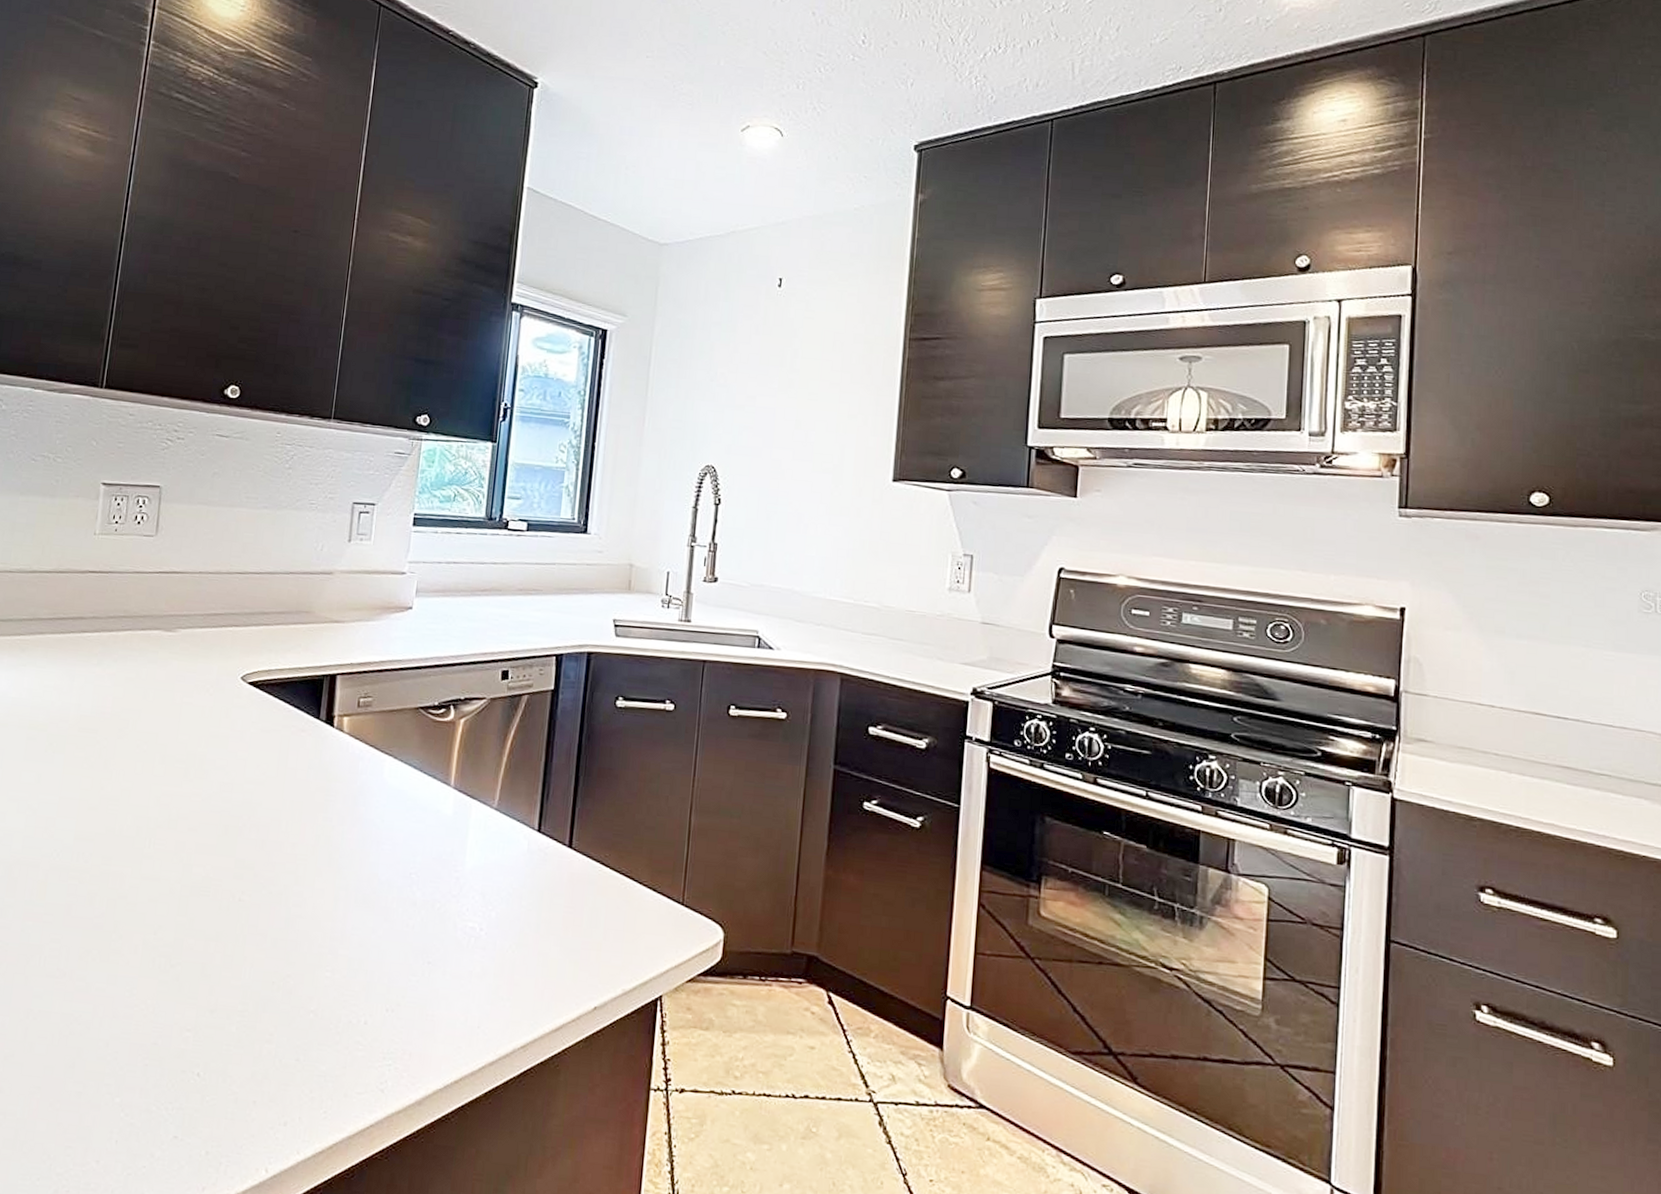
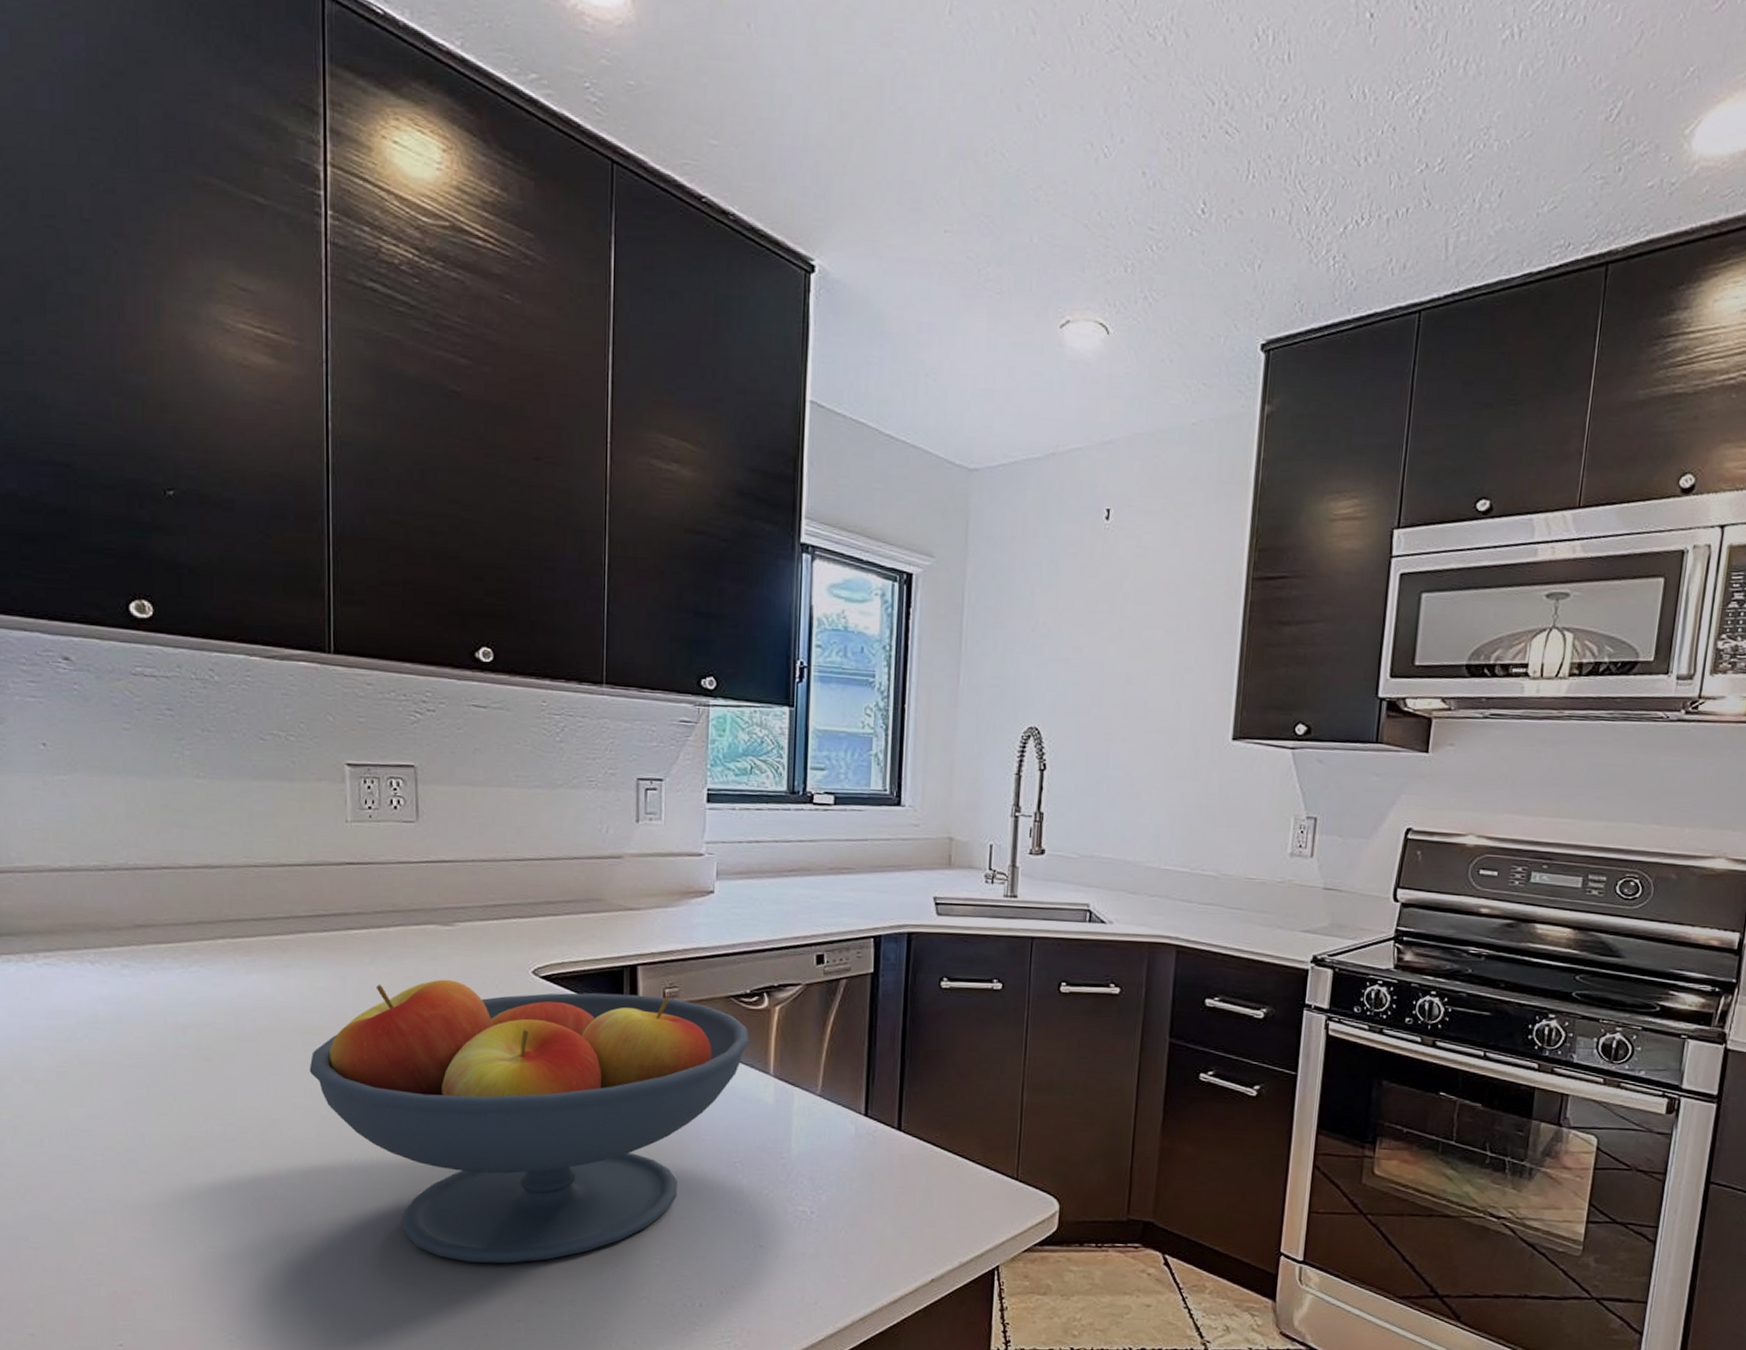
fruit bowl: none [28,681,435,969] -> present [309,979,750,1264]

